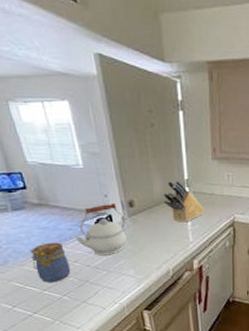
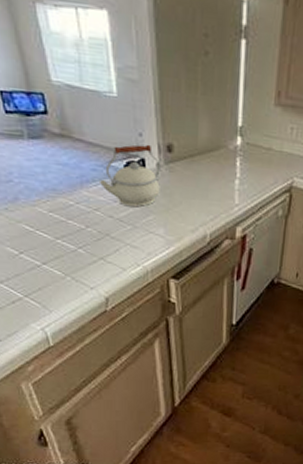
jar: present [30,242,71,282] -> none [45,182,90,231]
knife block: present [163,180,205,223] -> none [209,125,258,180]

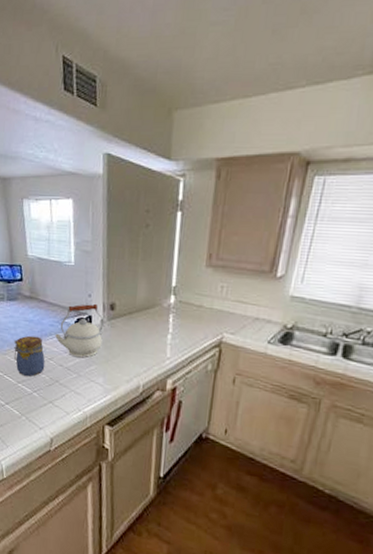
jar: none [45,182,90,231] -> present [14,335,45,377]

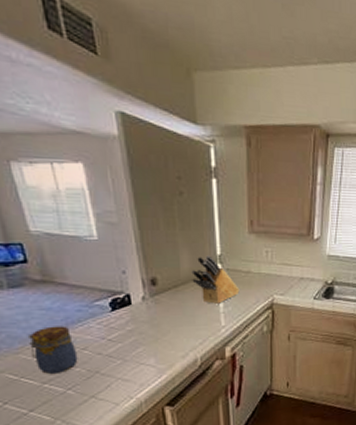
kettle: present [55,303,104,358] -> none [86,280,147,342]
knife block: none [145,286,189,335] -> present [191,255,240,304]

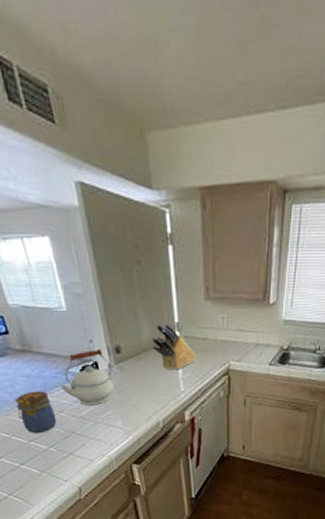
kettle: none [86,280,147,342] -> present [61,348,114,406]

